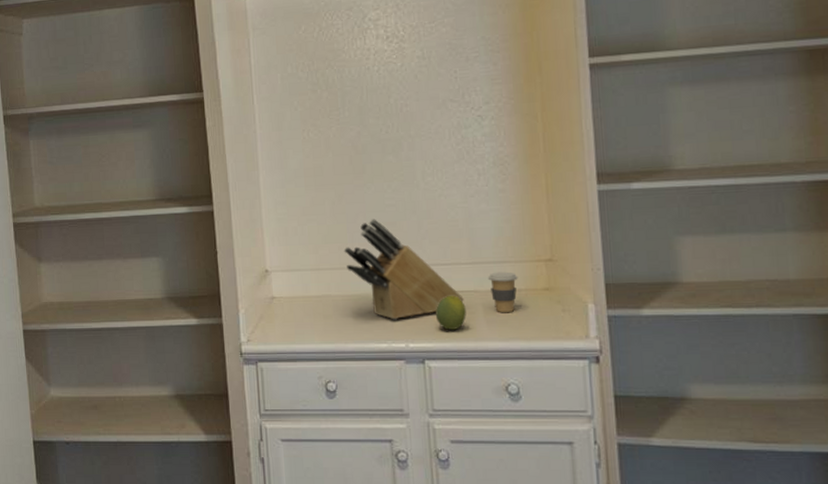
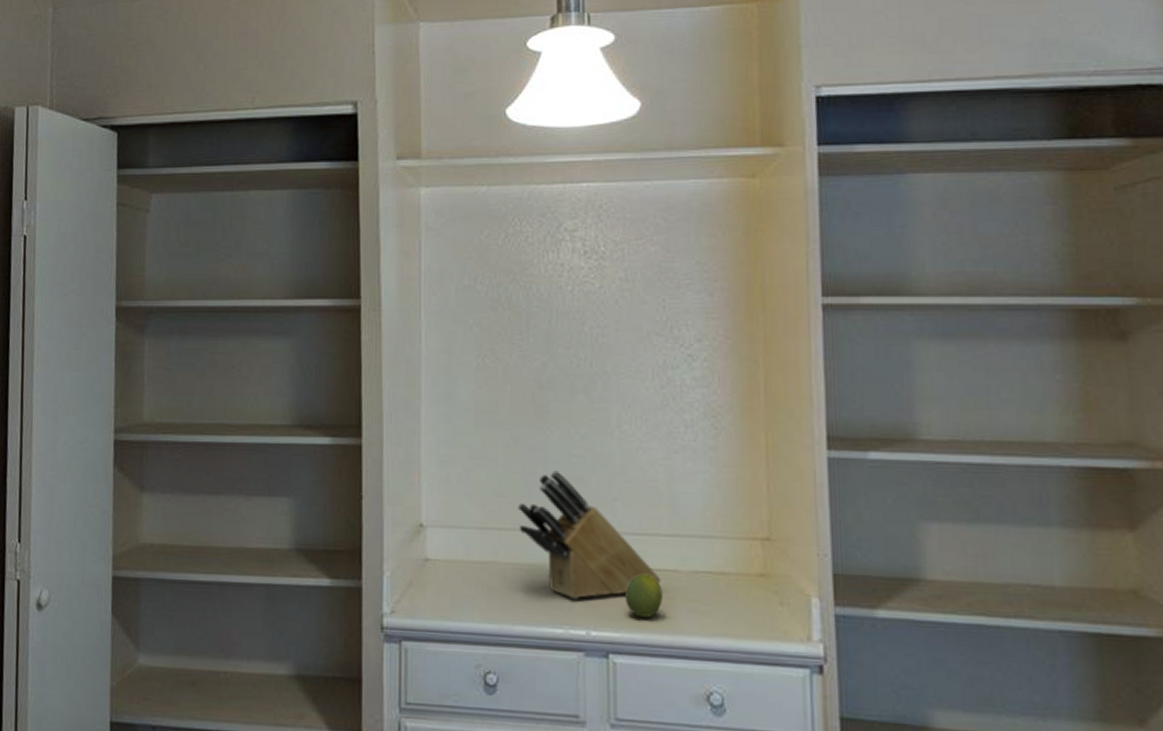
coffee cup: present [487,271,518,312] -> none [691,549,728,601]

